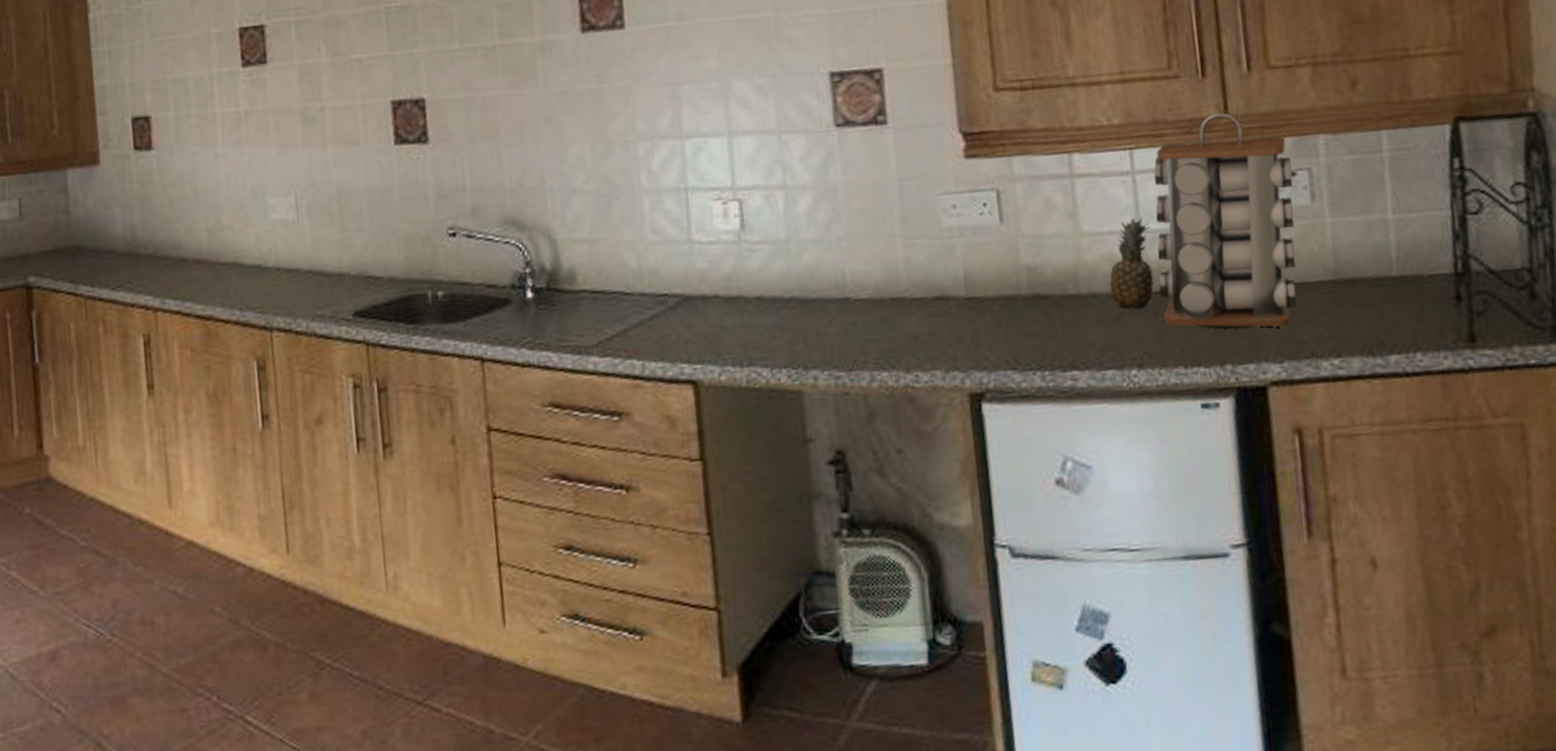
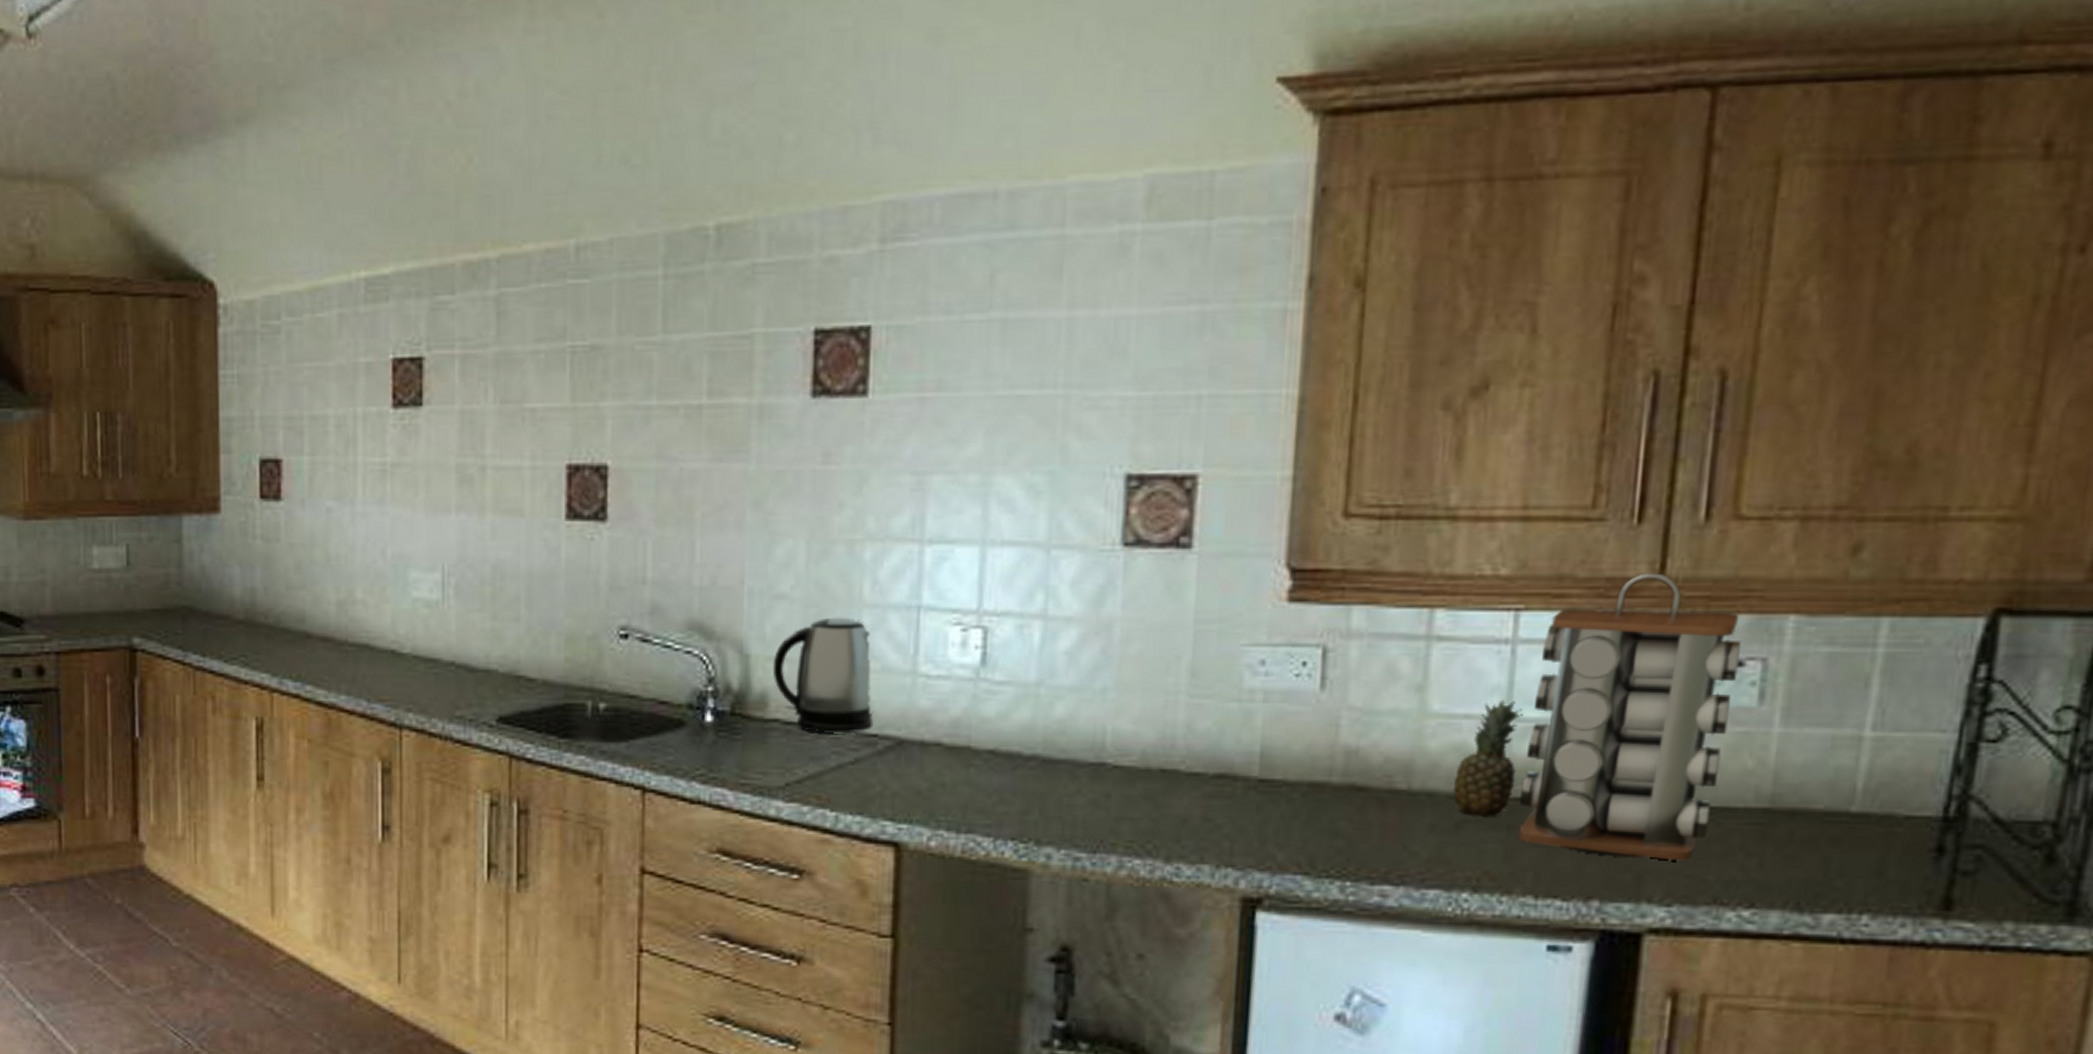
kettle: none [576,202,663,298] -> present [772,617,874,734]

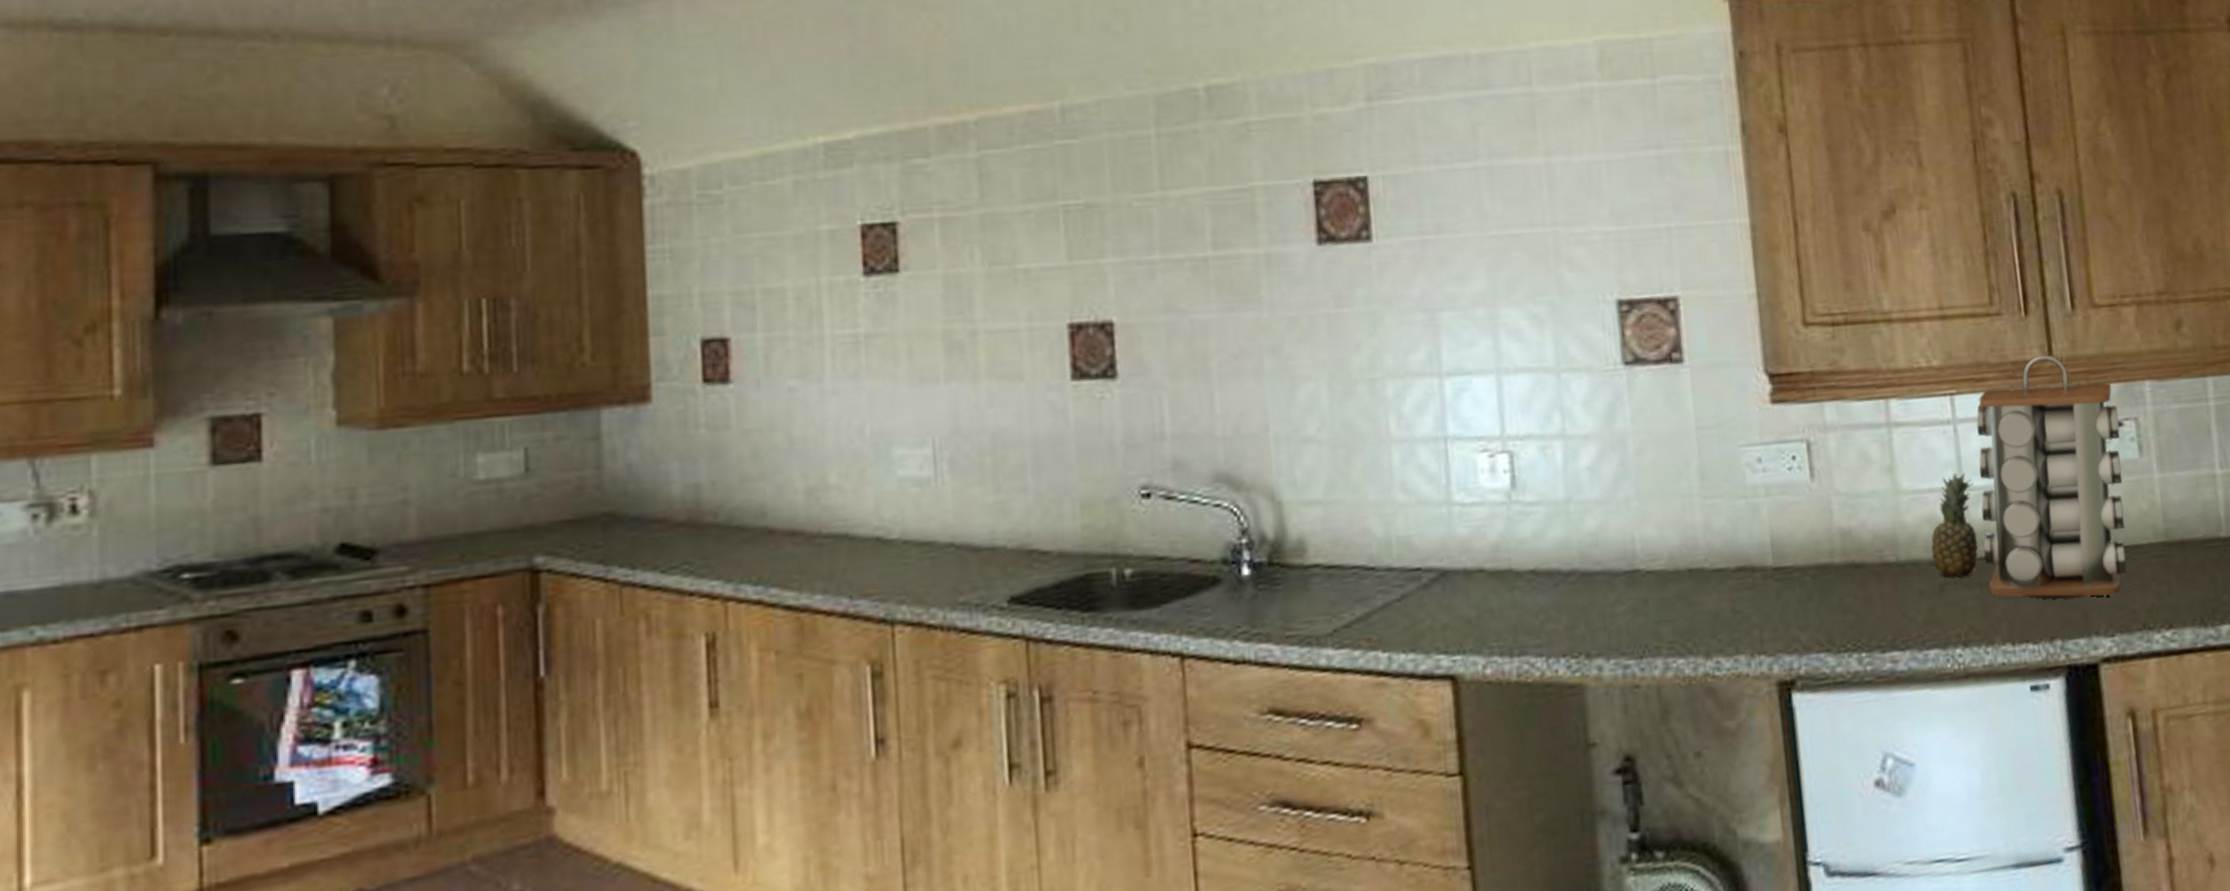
kettle: present [772,617,874,734] -> none [1306,454,1416,574]

